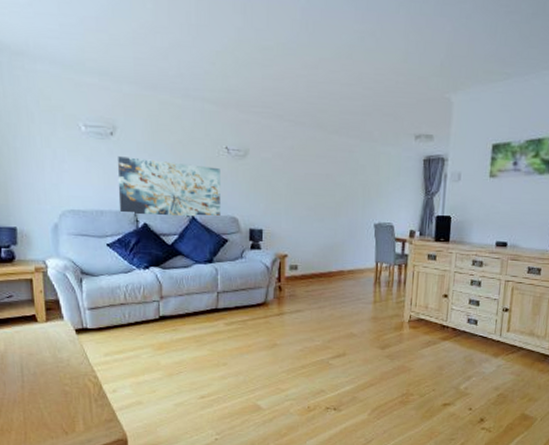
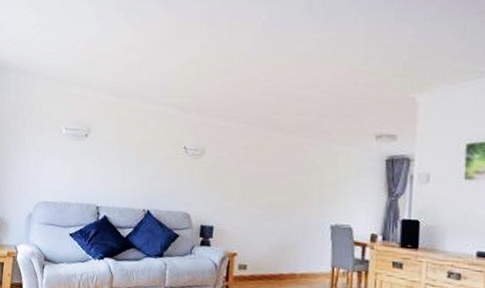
wall art: present [117,156,221,216] -> none [84,155,178,211]

